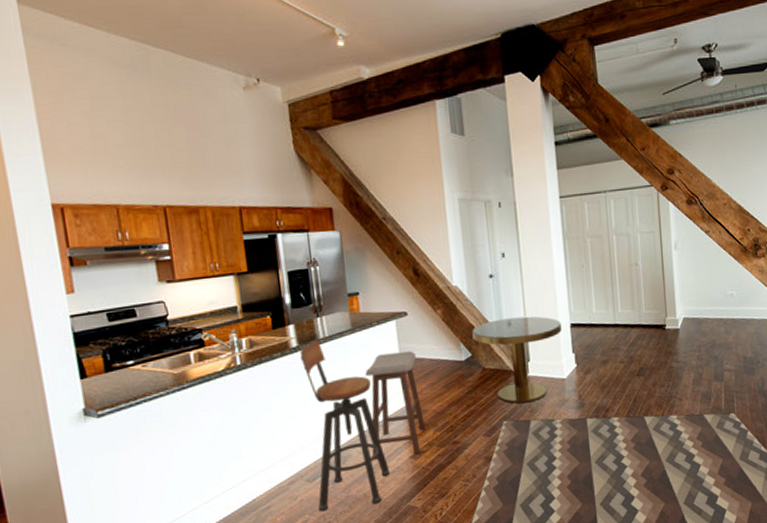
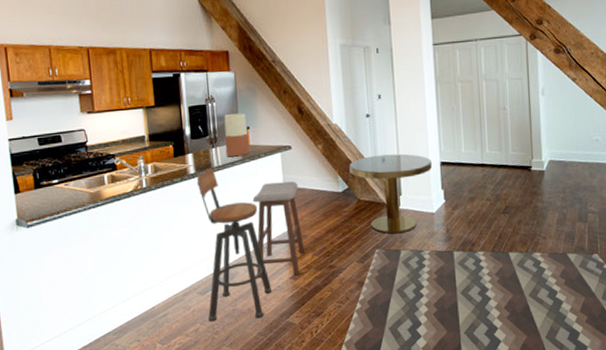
vase: none [329,276,360,327] -> present [224,112,250,157]

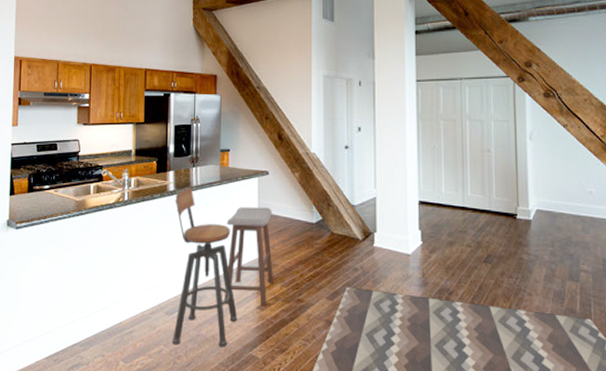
vase: present [224,112,250,157] -> none [205,134,228,178]
side table: present [349,153,432,234] -> none [325,188,409,273]

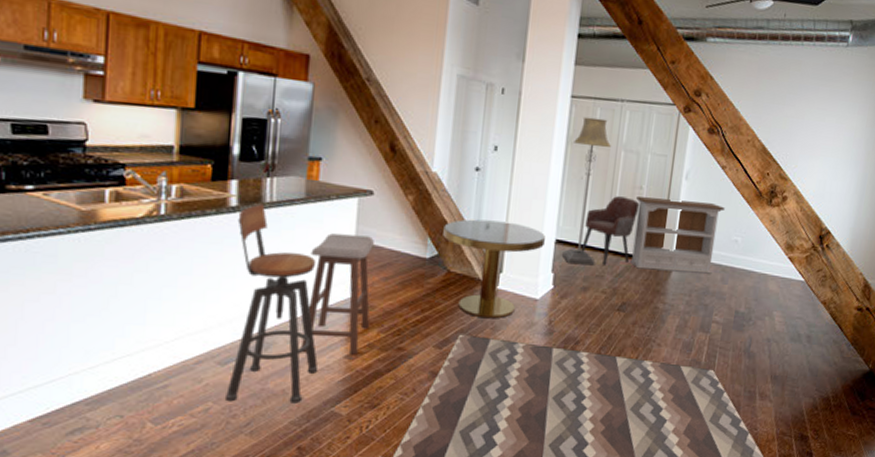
side table: none [325,188,409,273] -> present [443,219,545,319]
floor lamp: none [423,96,457,222] -> present [562,116,612,266]
armchair: none [442,160,490,221] -> present [581,196,640,265]
bookshelf: none [486,159,573,225] -> present [630,197,725,274]

